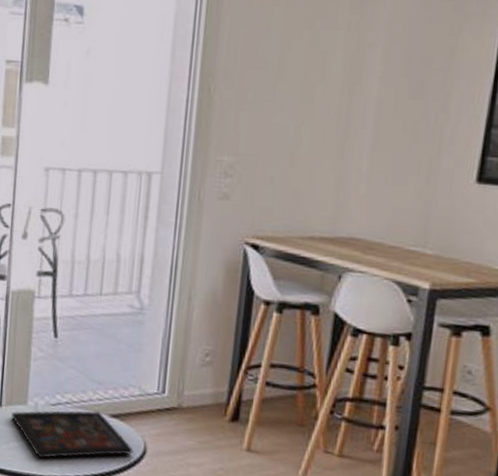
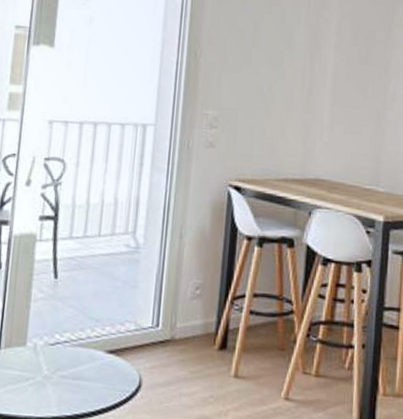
decorative tray: present [11,410,133,459] -> none [9,347,129,400]

